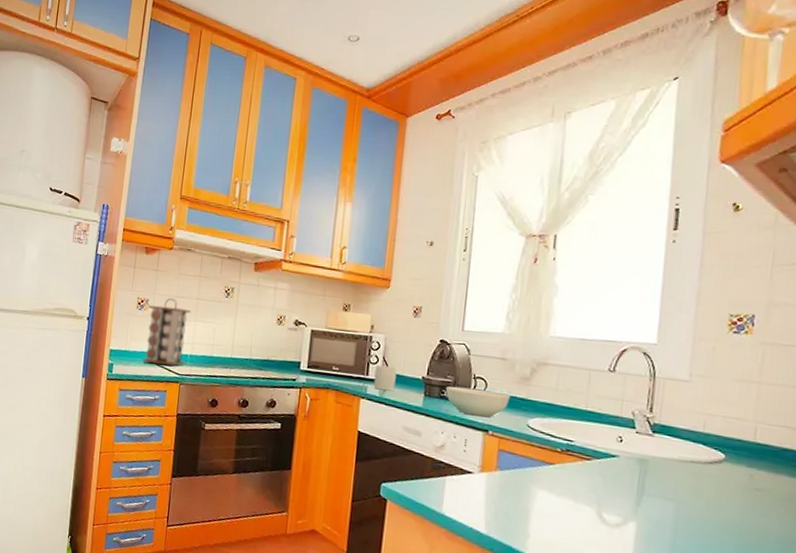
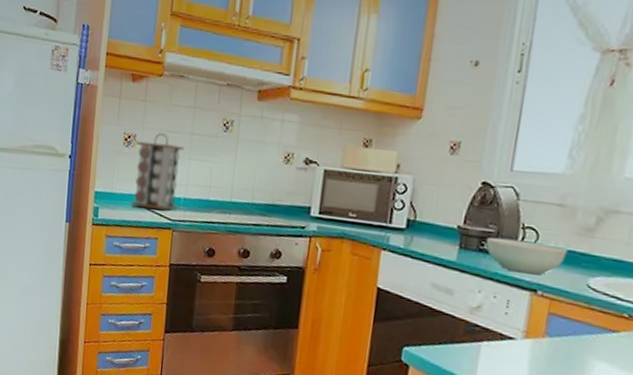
mug: present [373,365,397,392] -> none [397,211,427,243]

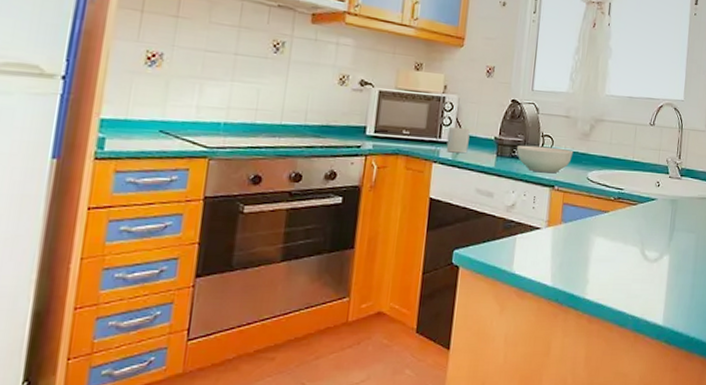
spice rack: present [130,133,184,211] -> none [151,52,226,138]
mug: none [397,211,427,243] -> present [446,126,470,154]

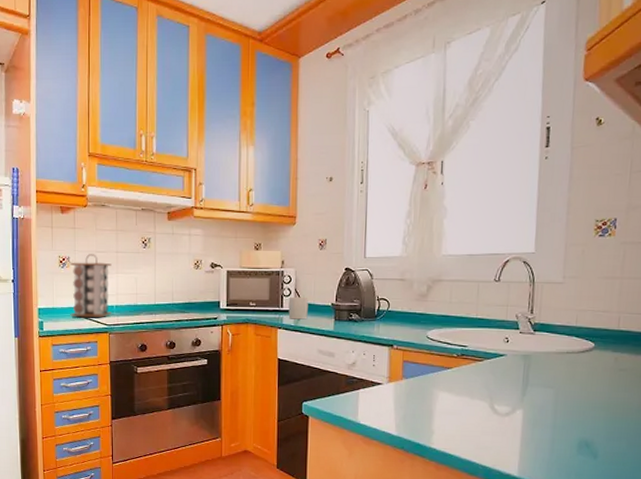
spice rack: none [151,52,226,138] -> present [70,254,112,318]
bowl: present [516,145,574,174] -> none [353,309,411,334]

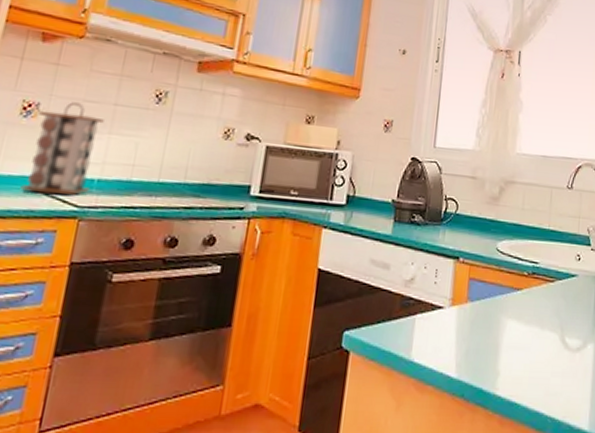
mug: present [288,296,308,320] -> none [337,187,365,218]

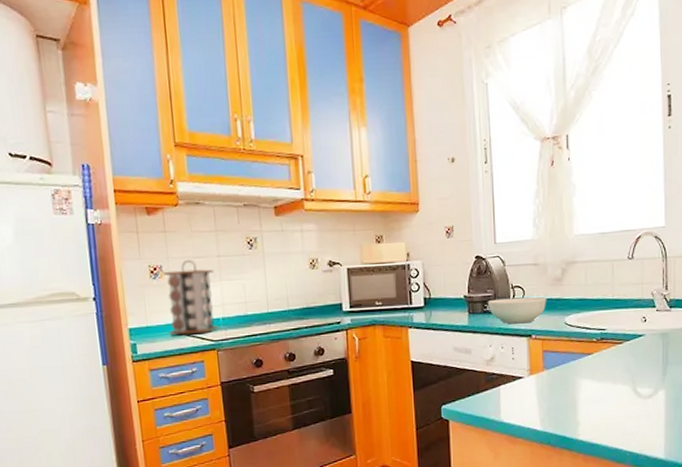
bowl: none [416,209,481,243] -> present [487,297,547,324]

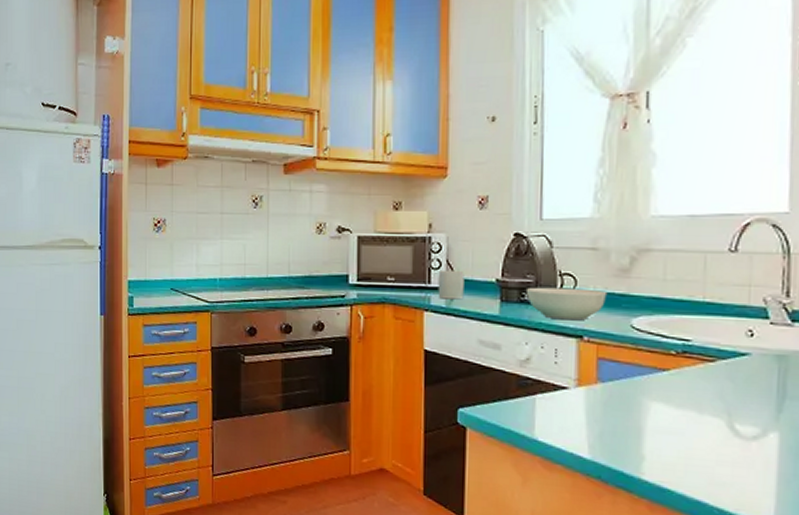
spice rack: present [163,260,219,336] -> none [165,215,215,294]
mug: none [417,290,440,317] -> present [438,269,464,300]

